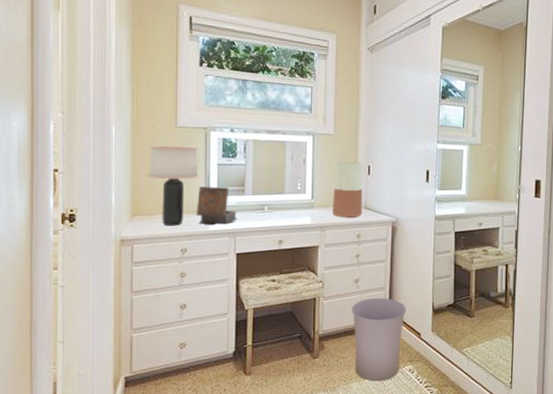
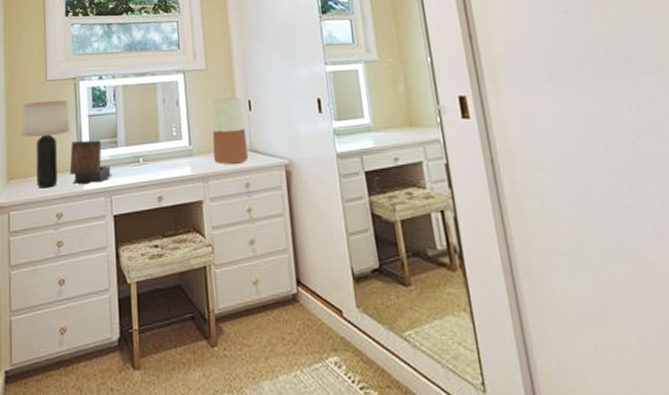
waste bin: present [352,298,407,382] -> none [250,263,322,380]

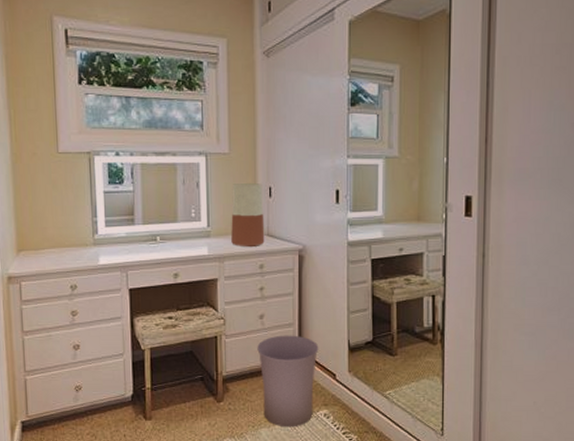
table lamp: present [21,99,70,189] -> none [31,174,85,261]
jewelry box: present [69,140,112,184] -> none [84,217,129,258]
waste bin: none [250,263,322,380] -> present [257,335,319,427]

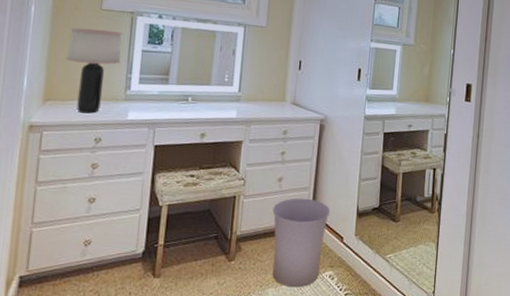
table lamp: none [31,174,85,261] -> present [65,27,122,113]
vase: present [231,183,265,246] -> none [259,54,294,114]

